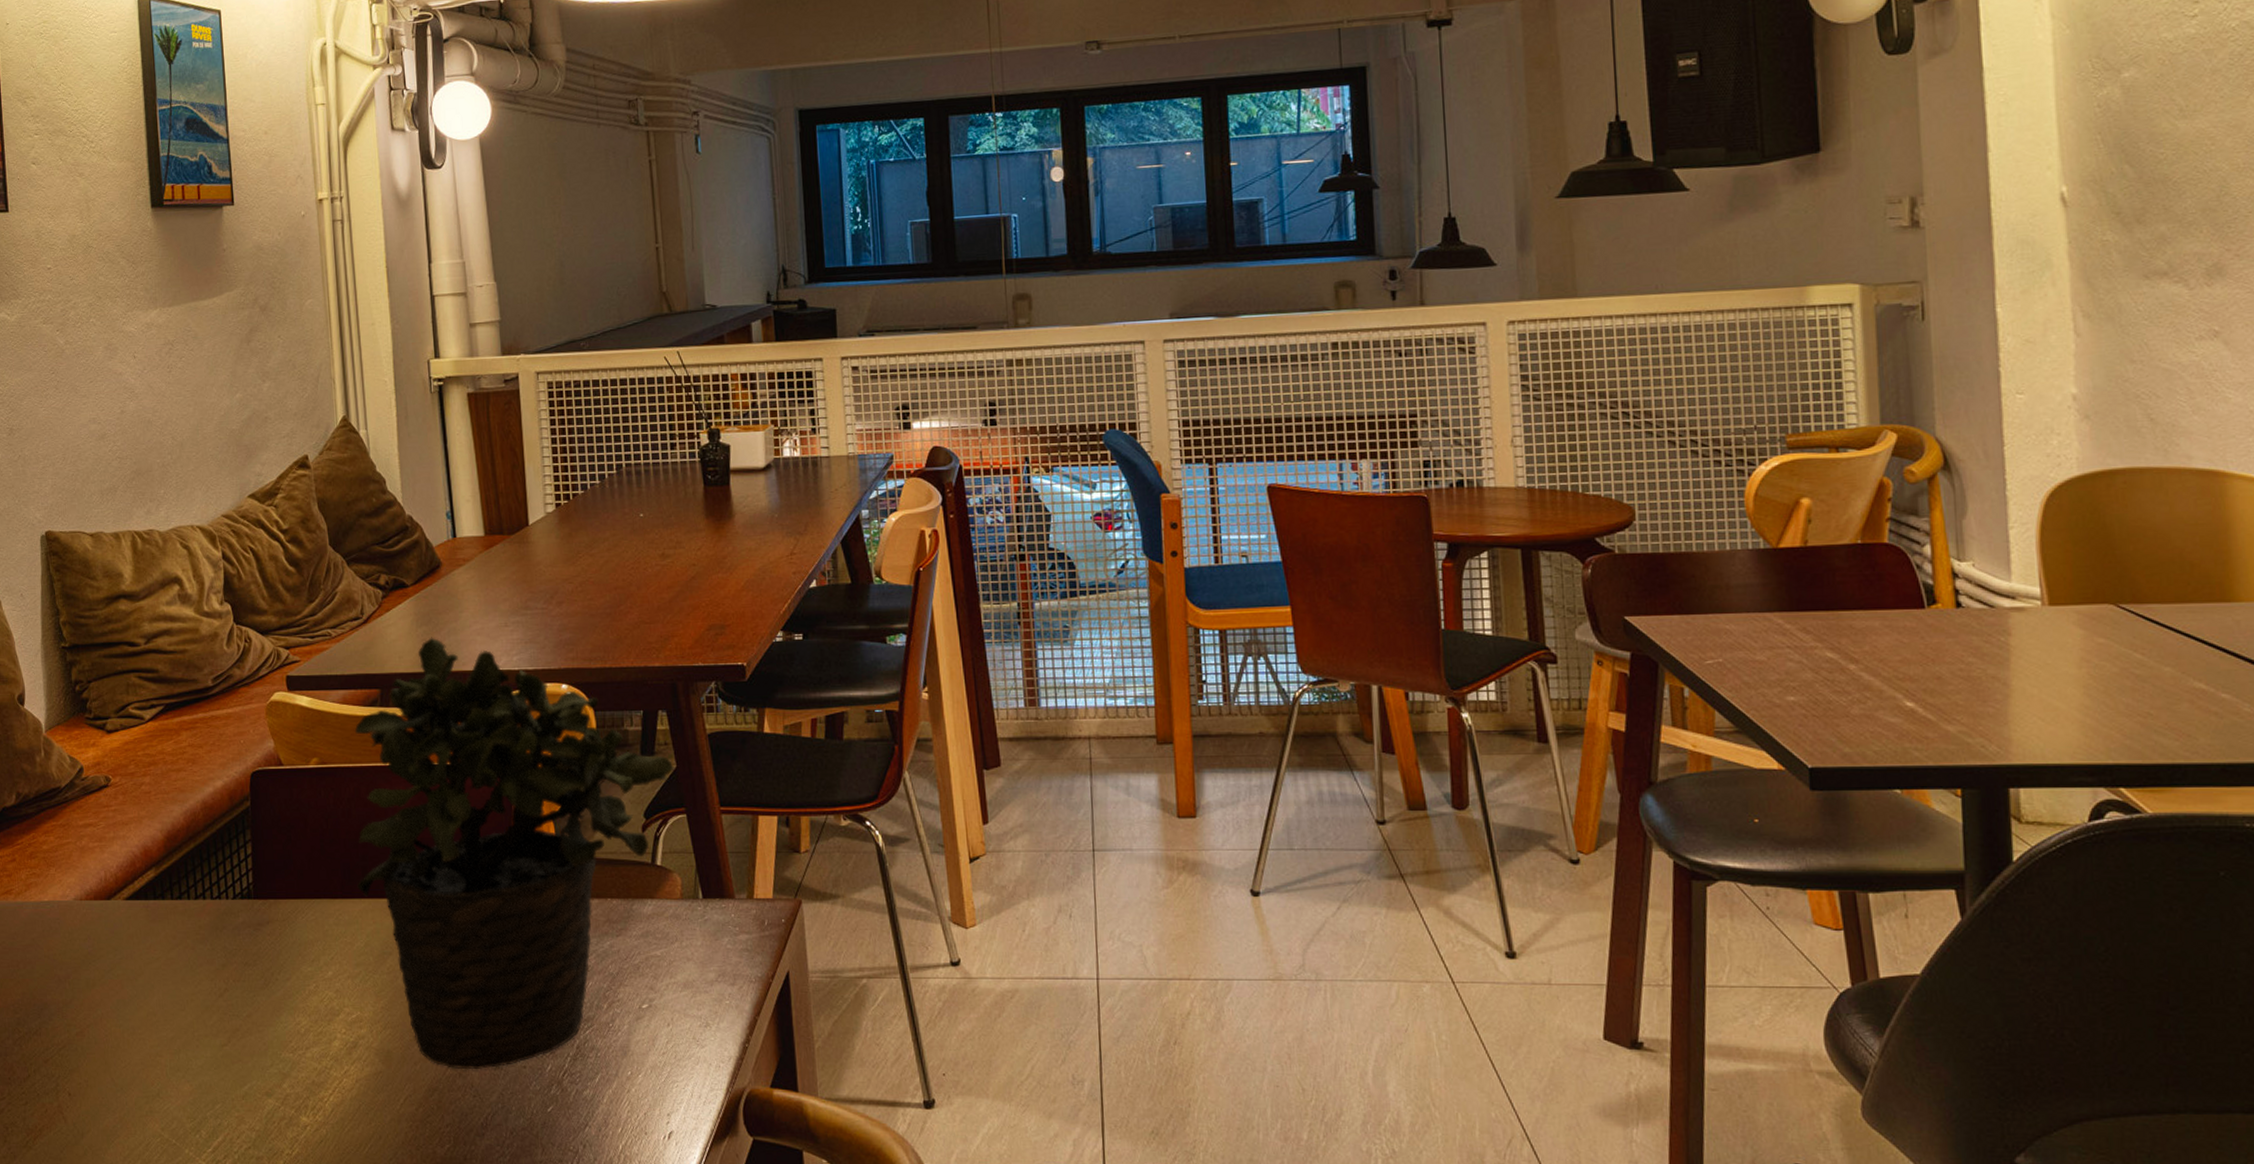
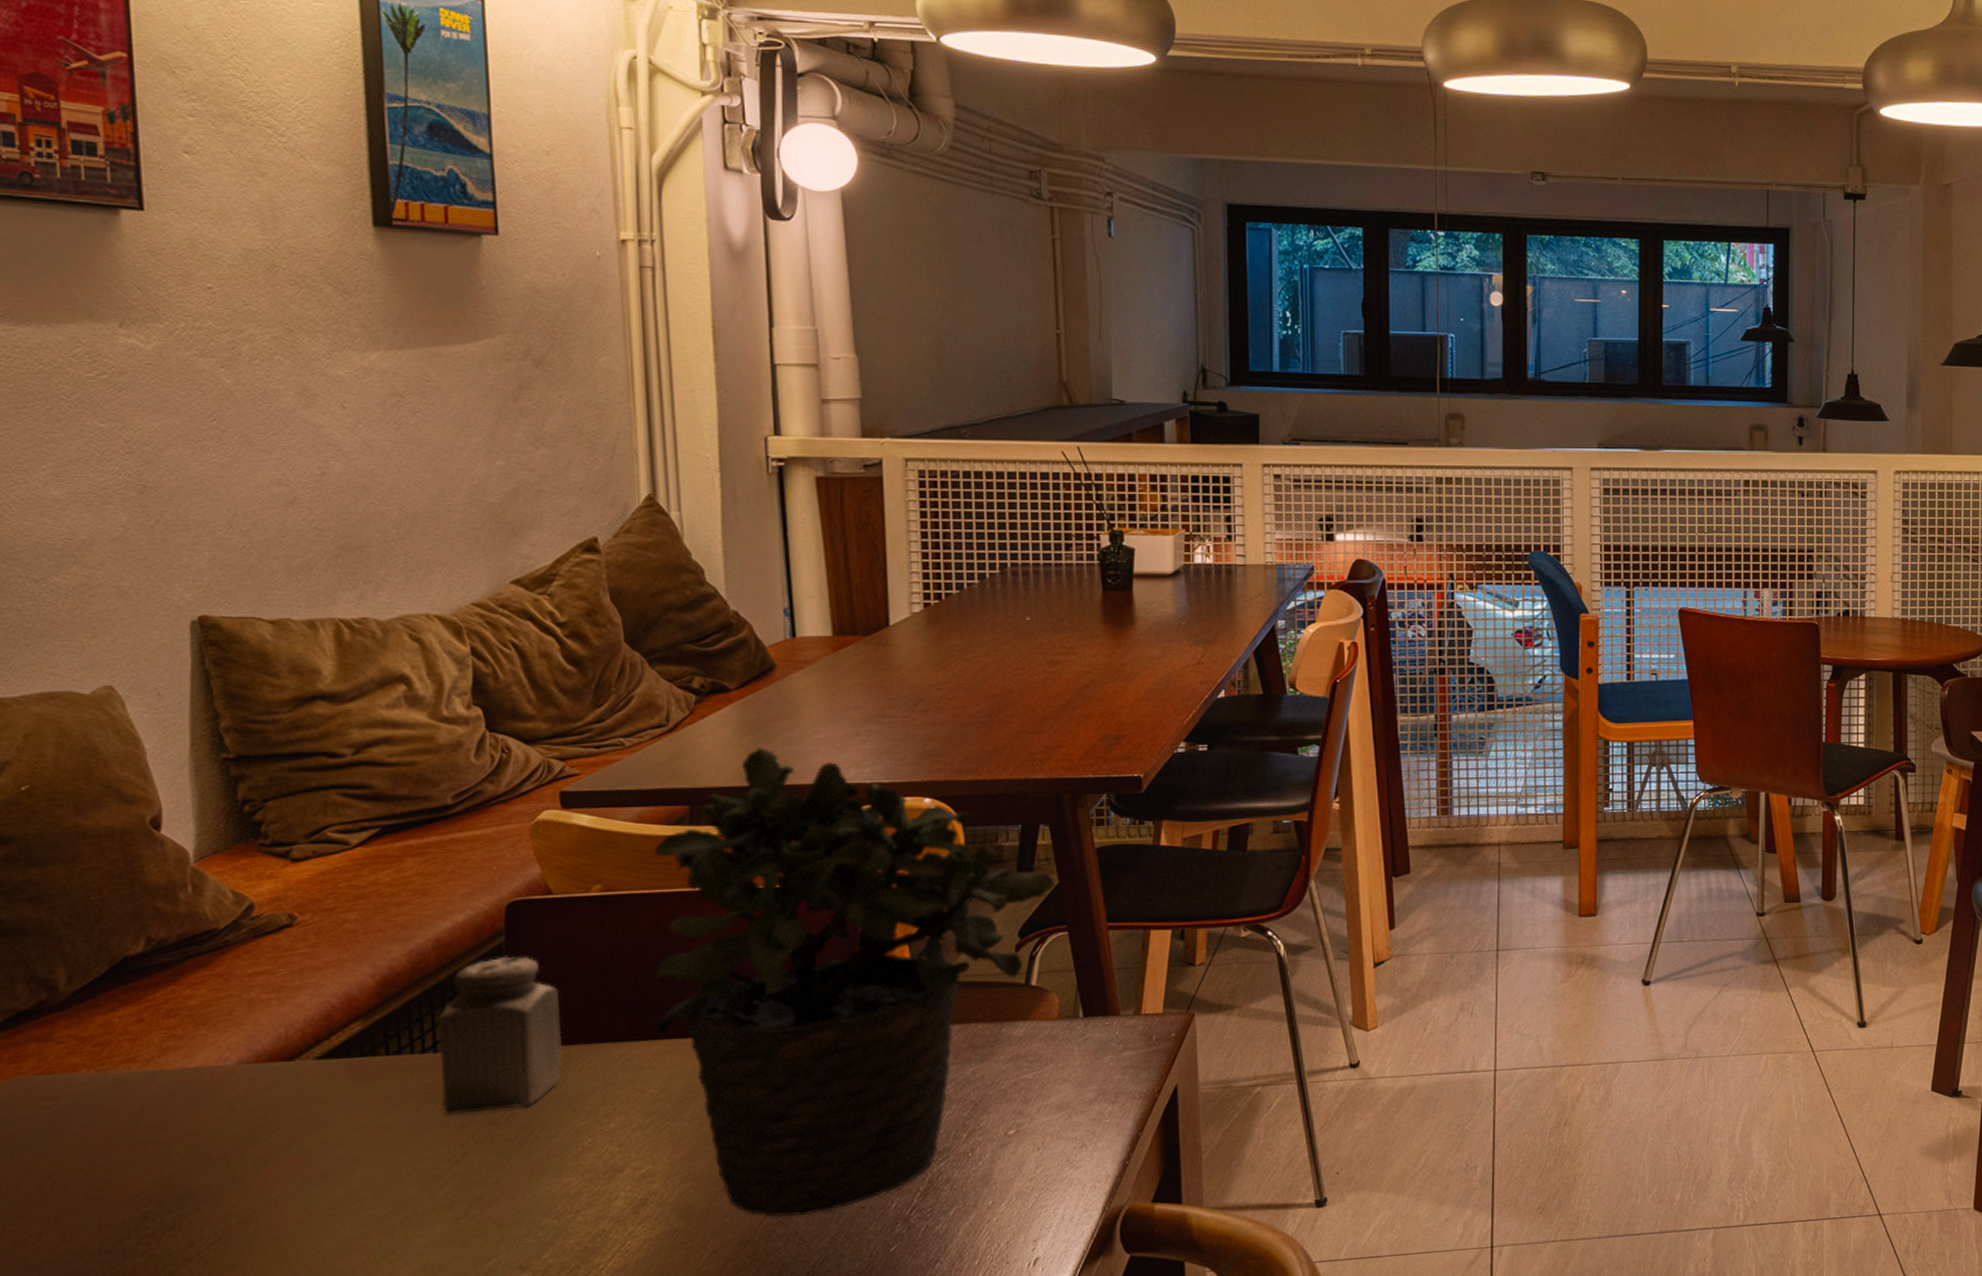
salt shaker: none [205,818,293,955] -> present [436,956,562,1116]

